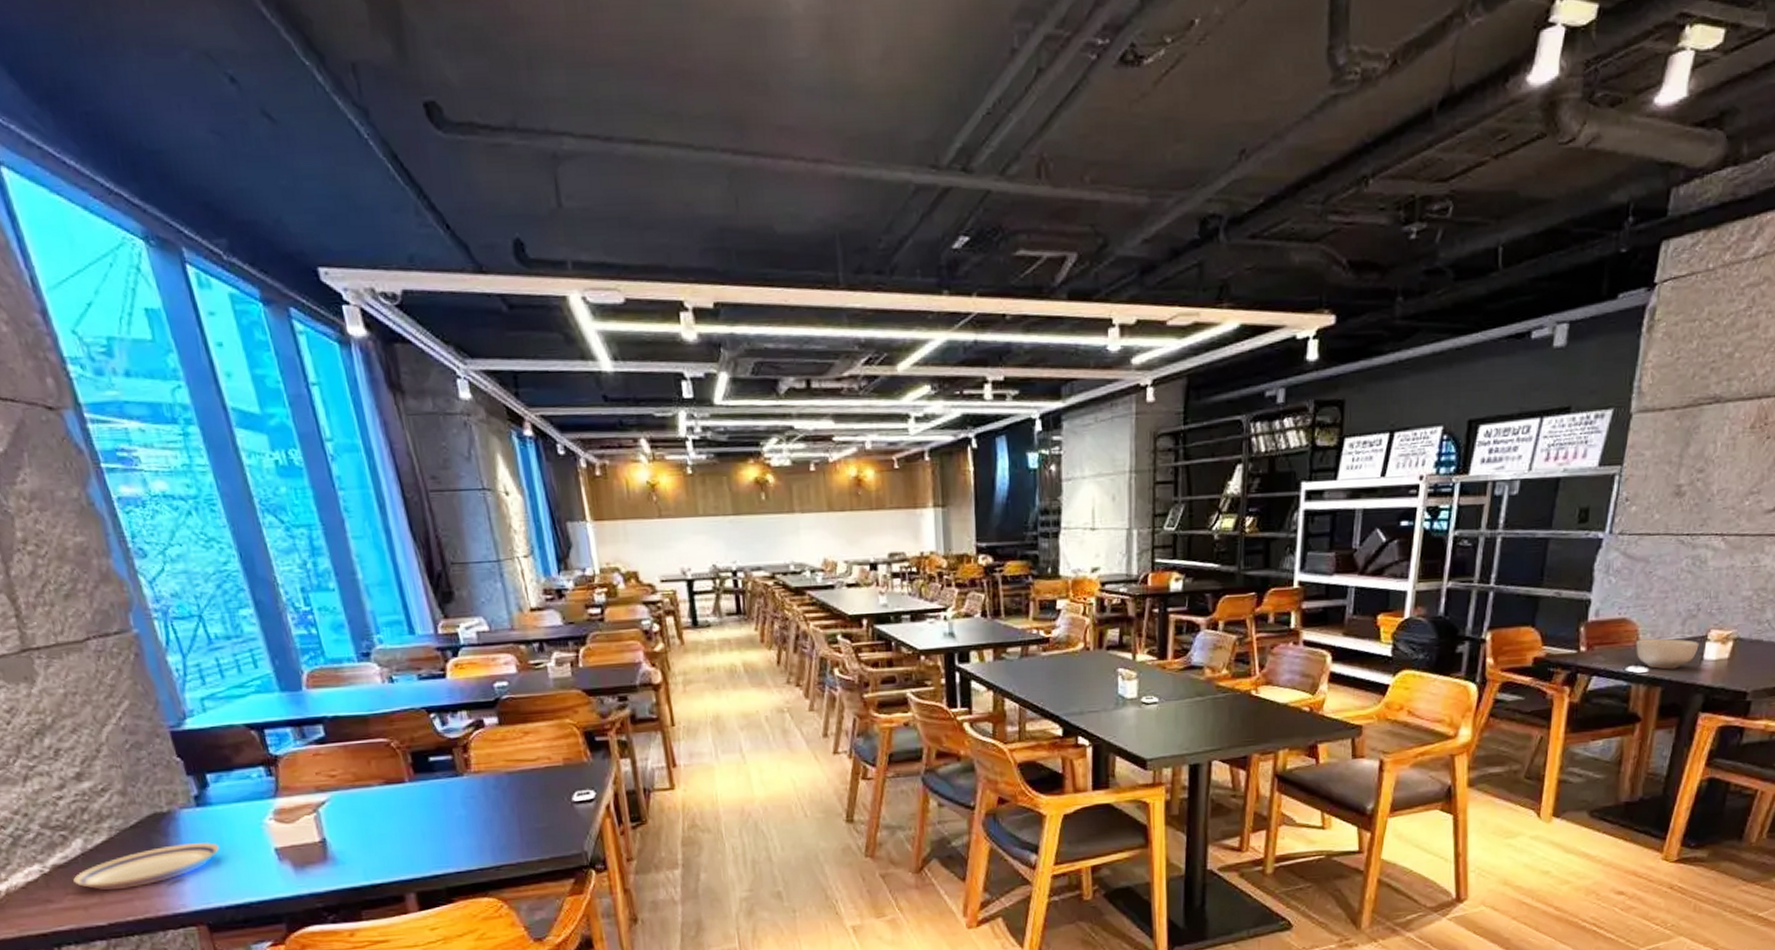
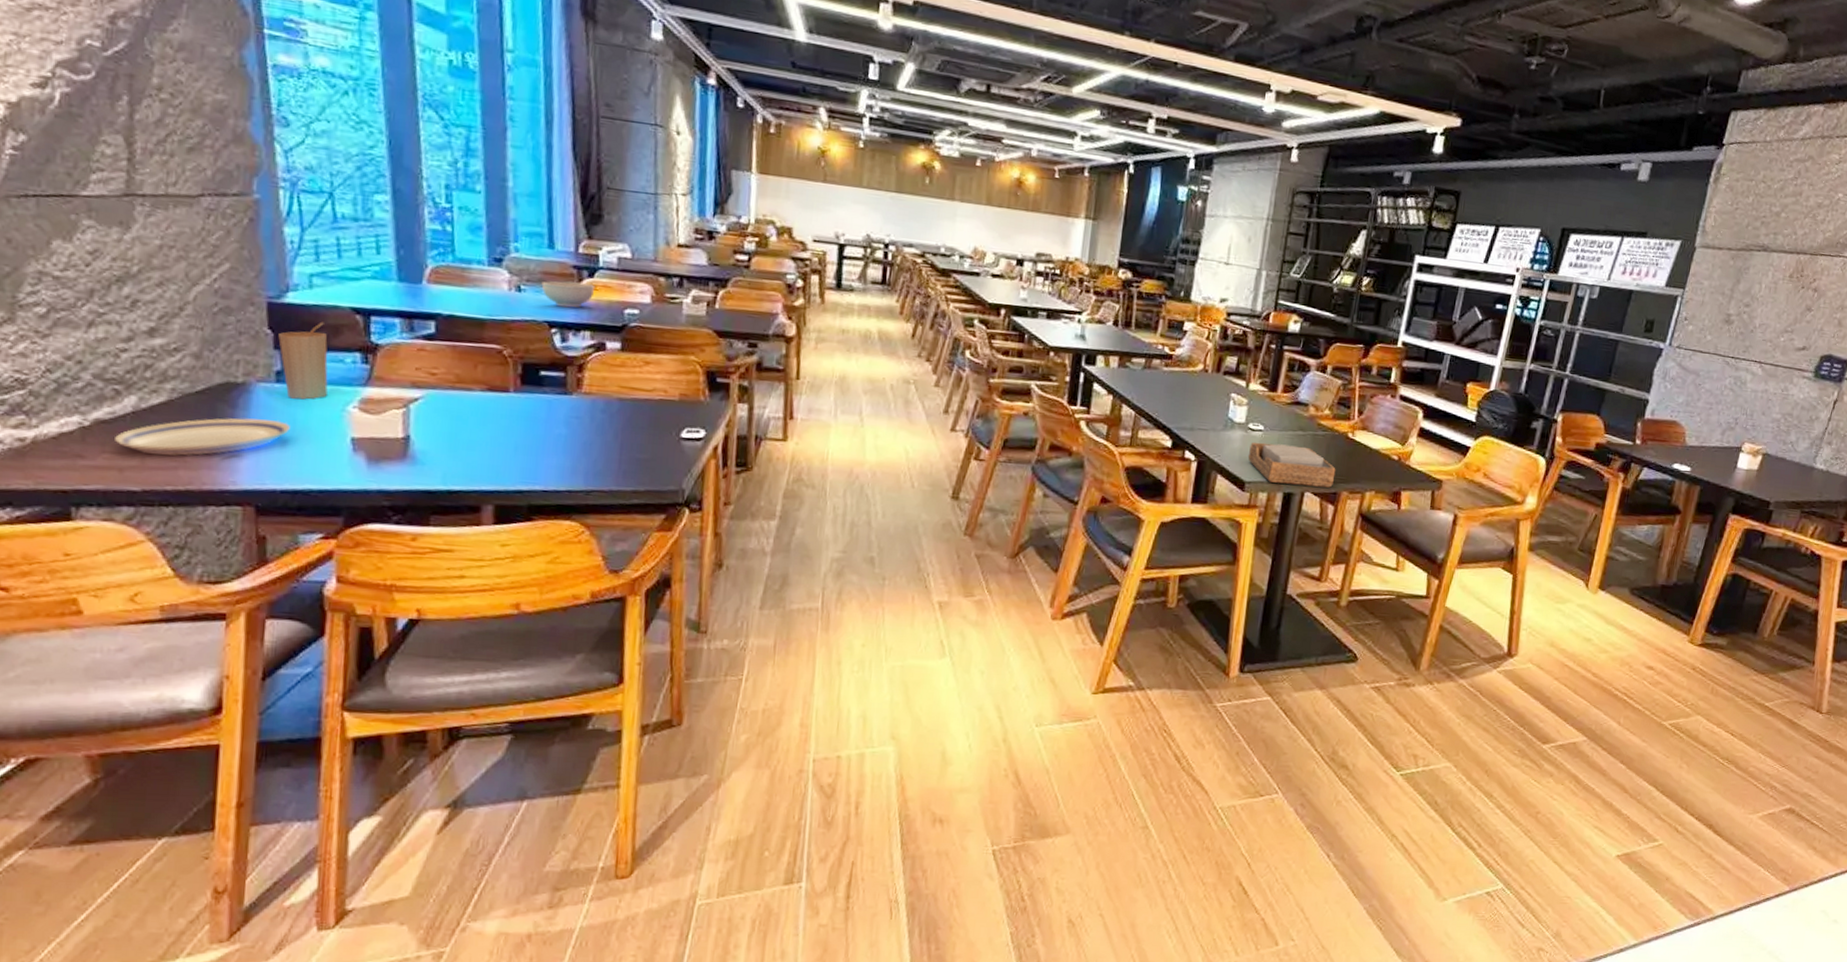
cup: none [187,742,244,820] -> present [278,321,328,400]
soup bowl: none [410,663,462,691] -> present [541,281,596,308]
napkin holder: none [1145,713,1243,756] -> present [1248,442,1336,488]
bowl: present [1636,638,1699,670] -> none [1682,441,1734,472]

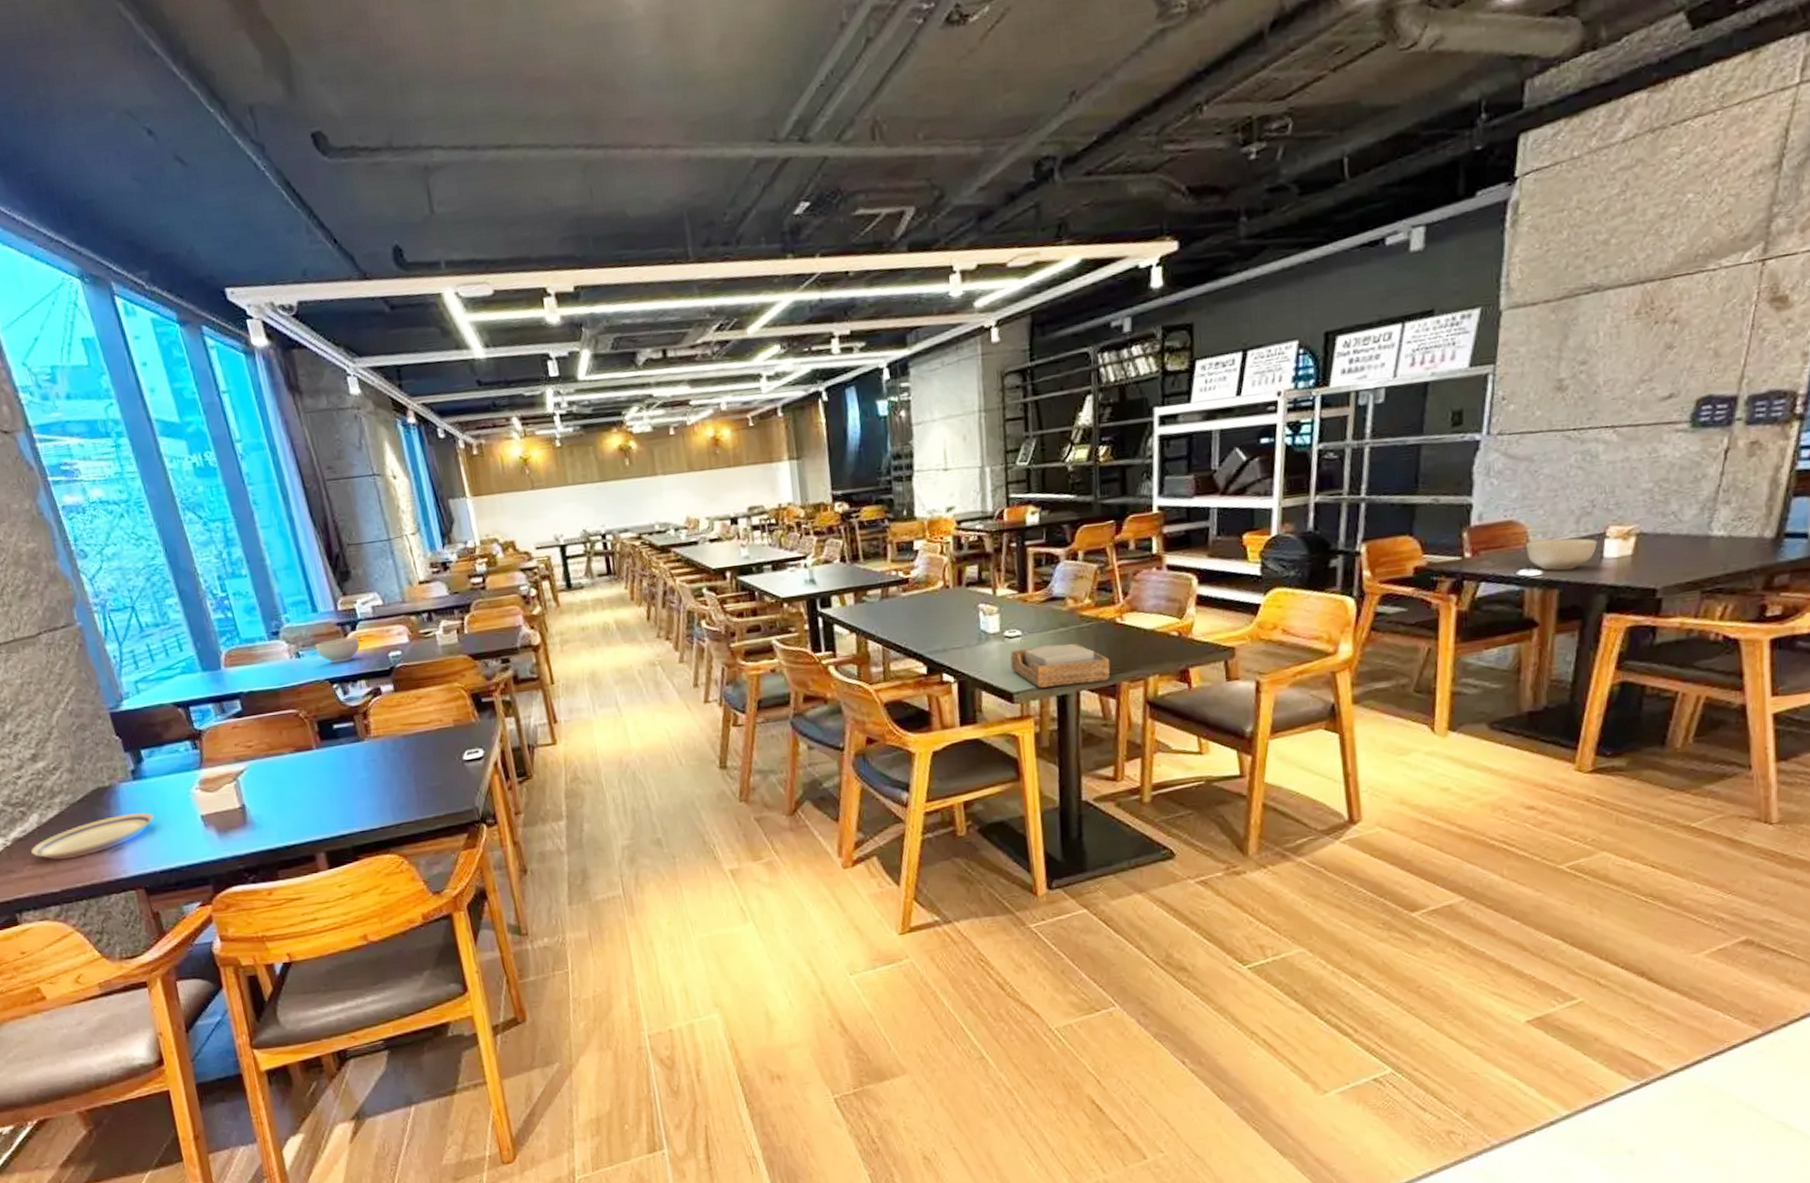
cup: present [278,321,328,400] -> none [125,720,174,792]
bowl: none [1682,441,1734,472] -> present [1526,538,1597,571]

